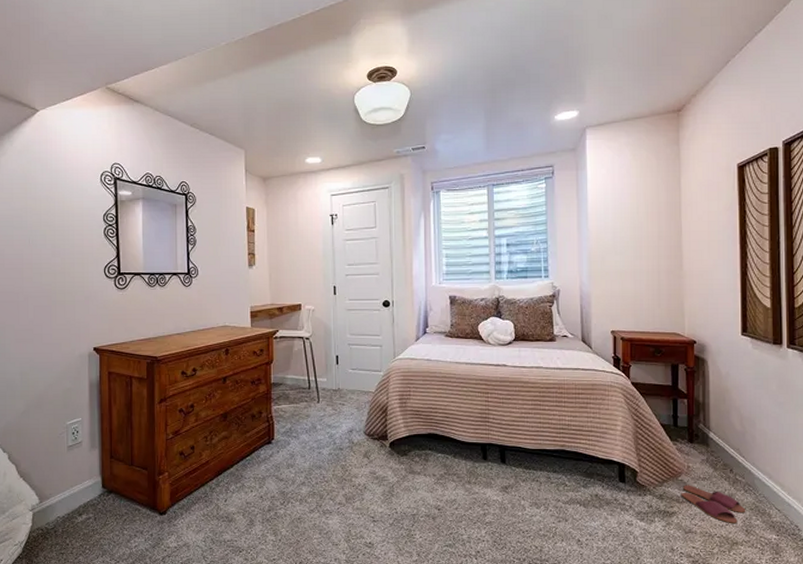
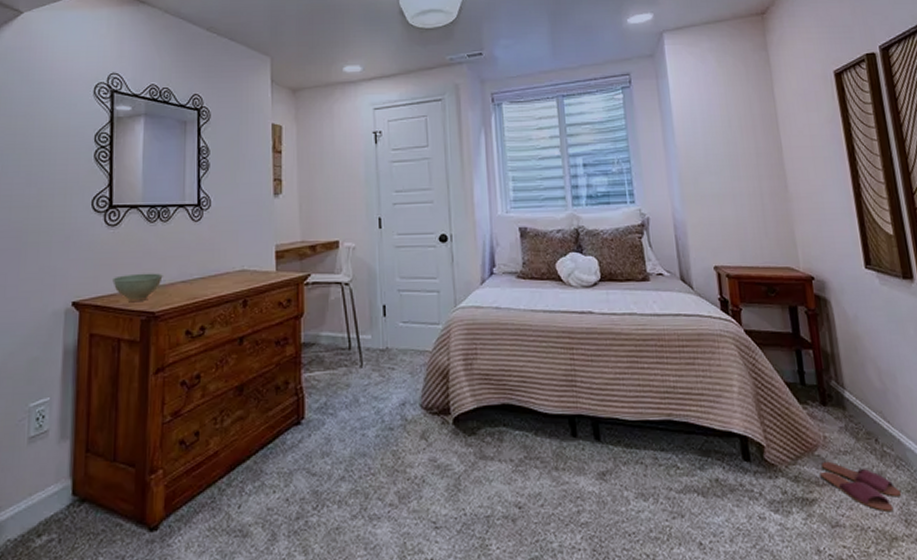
bowl: none [124,326,162,349] -> present [112,273,163,303]

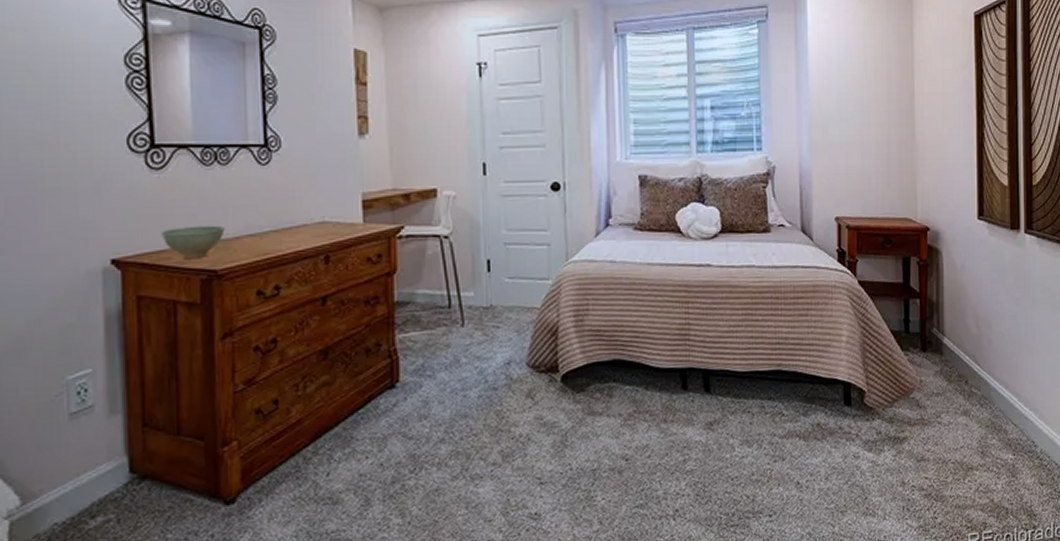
slippers: present [820,461,902,511] -> none [913,402,982,445]

